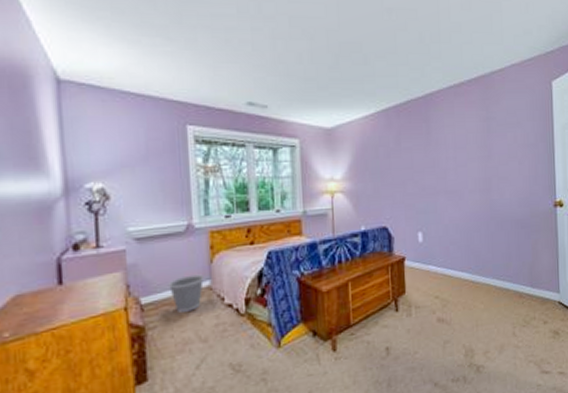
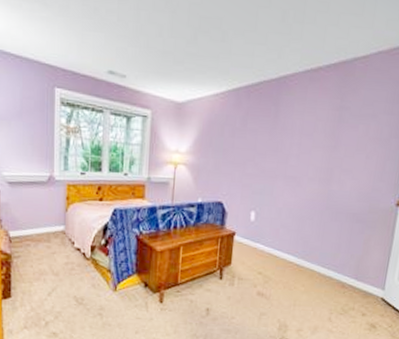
wastebasket: present [169,274,205,312] -> none [32,219,60,249]

